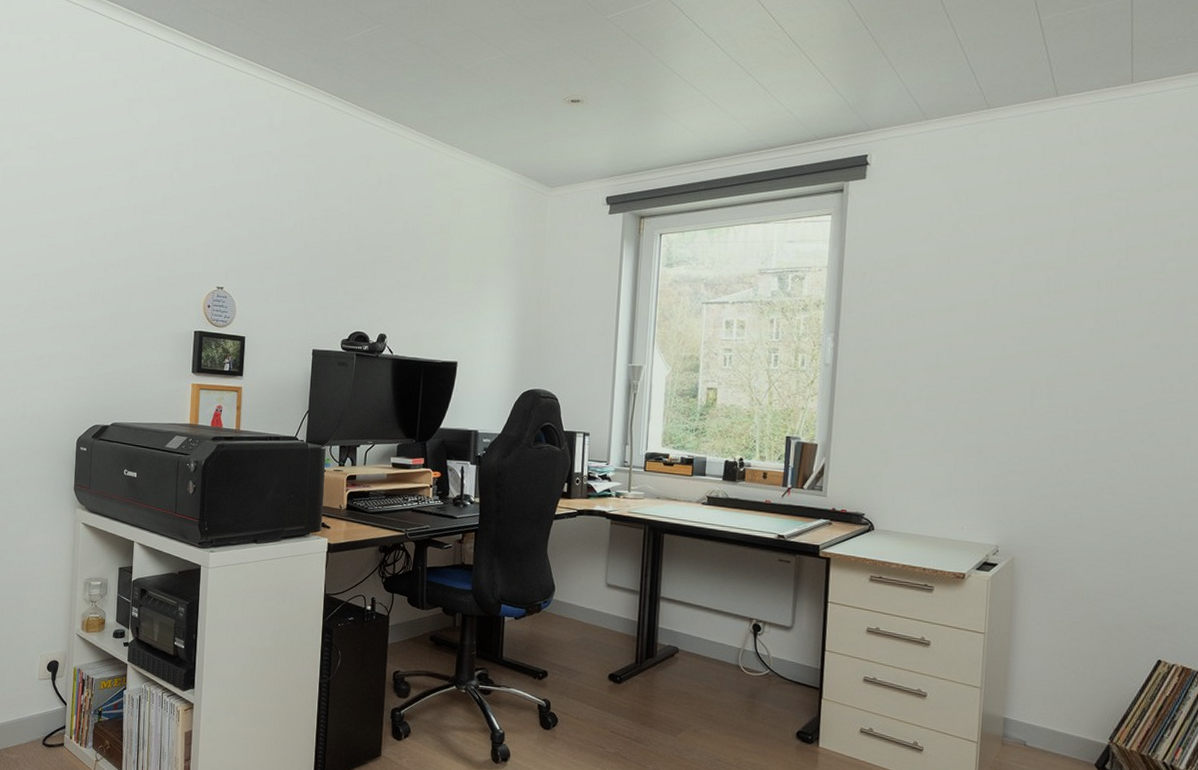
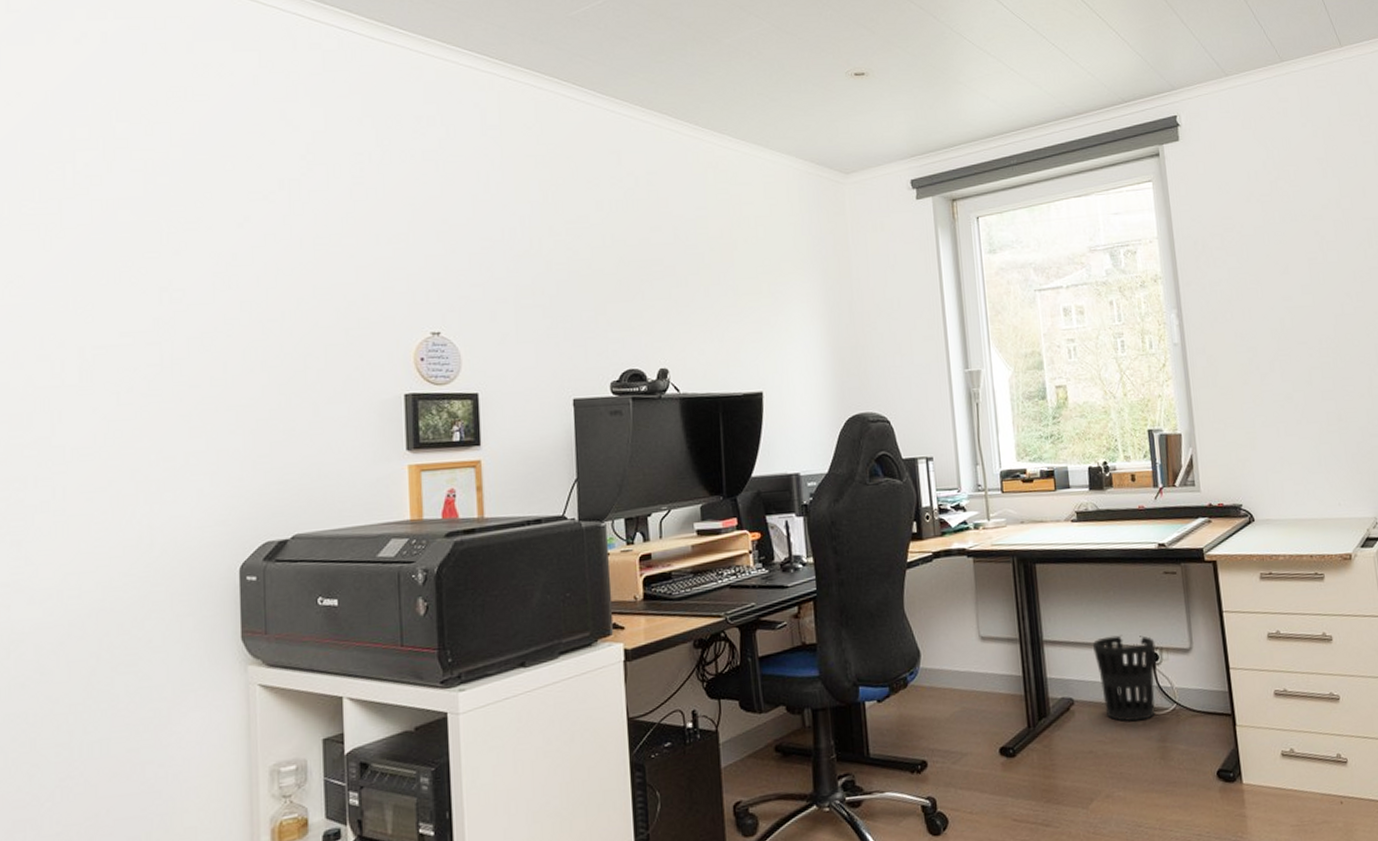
wastebasket: none [703,603,760,678] -> present [1093,635,1156,722]

